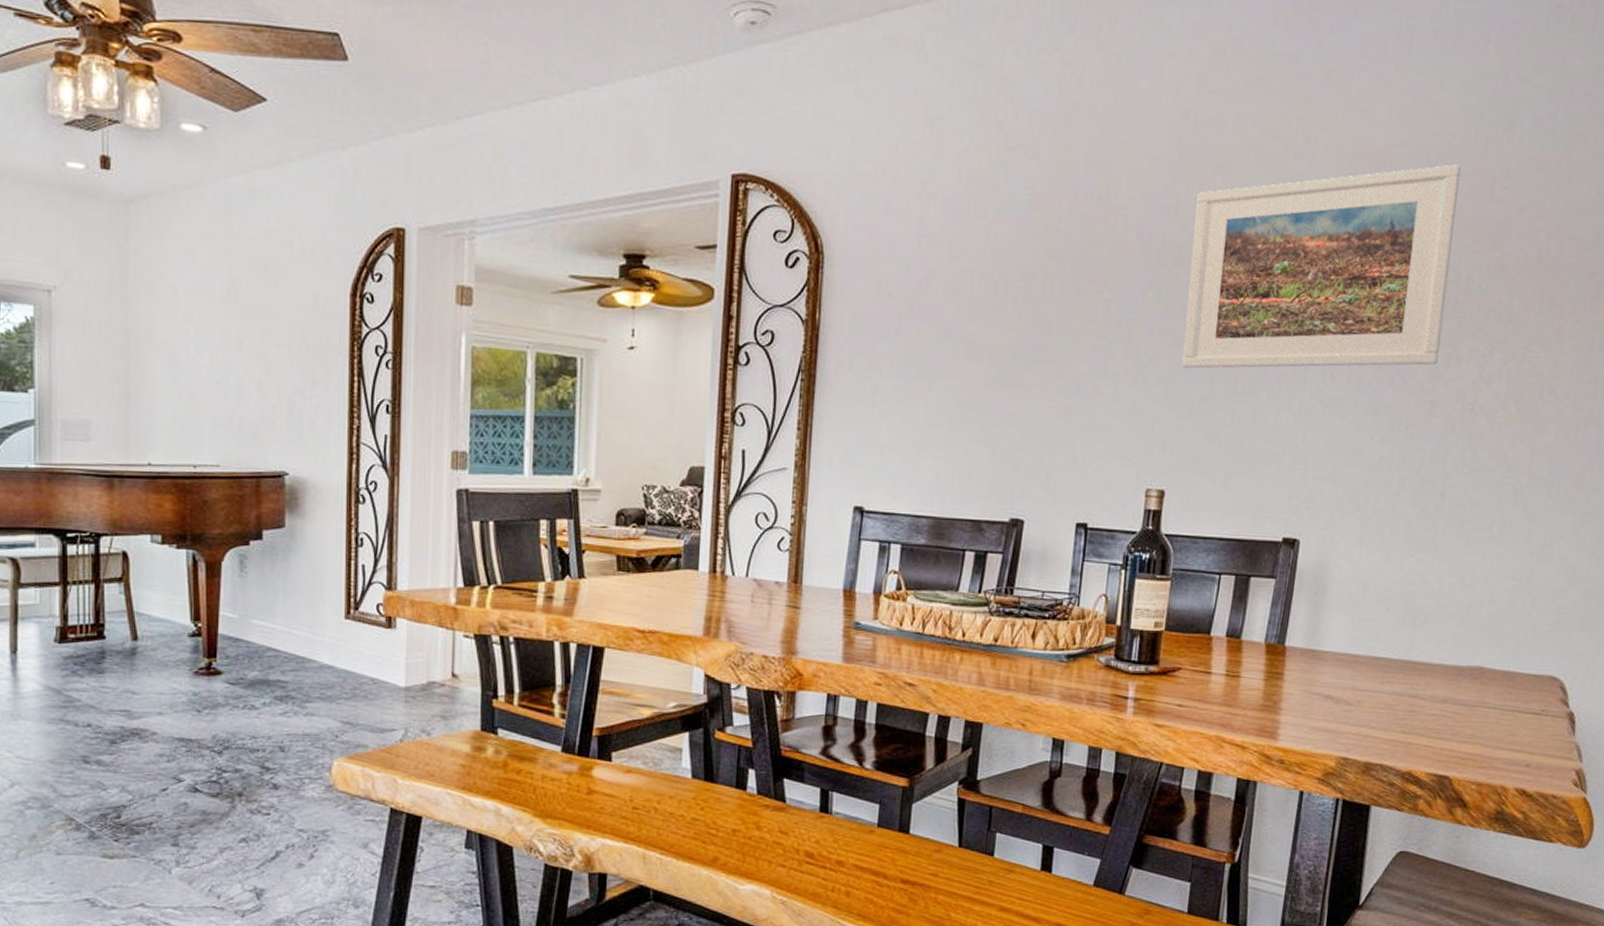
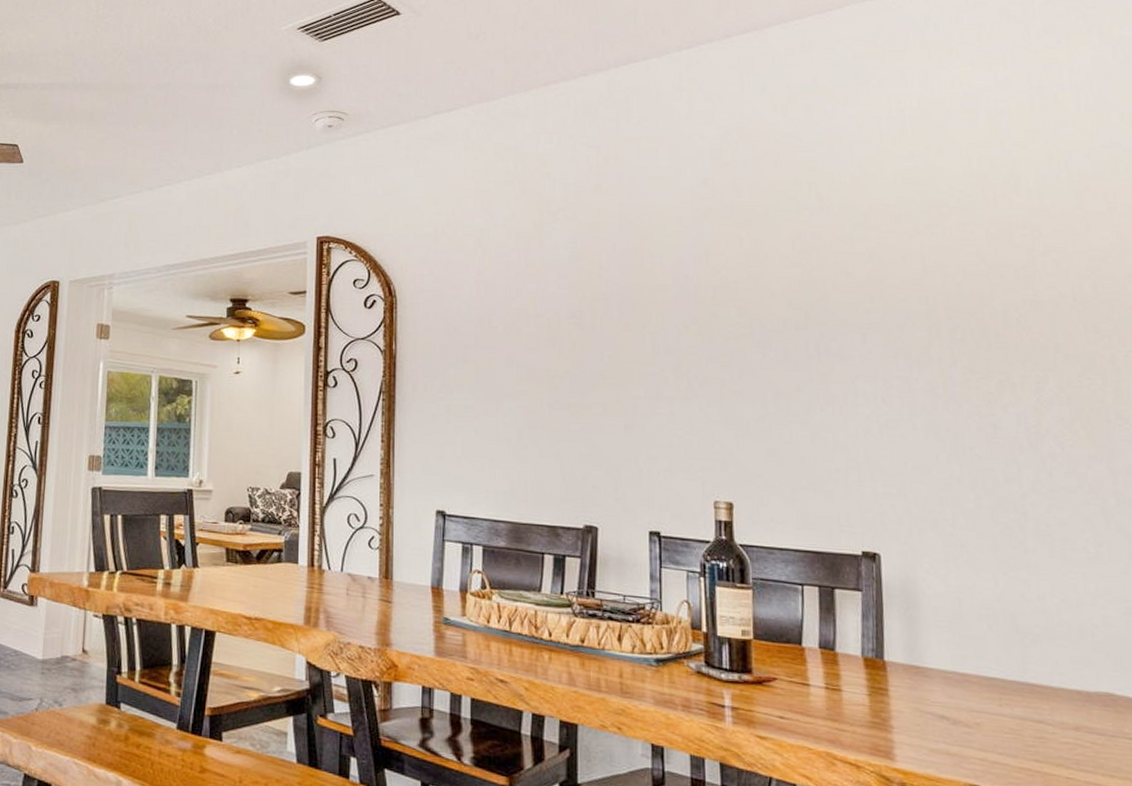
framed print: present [1182,164,1461,369] -> none [725,216,990,393]

